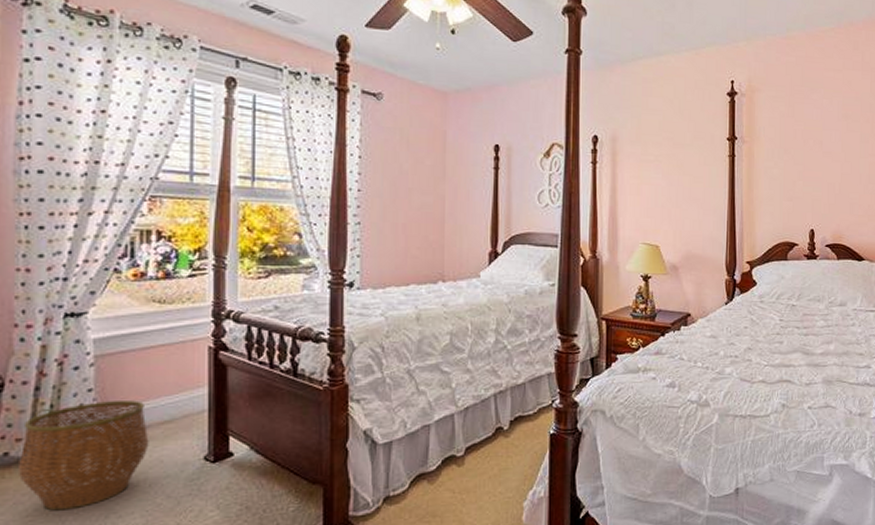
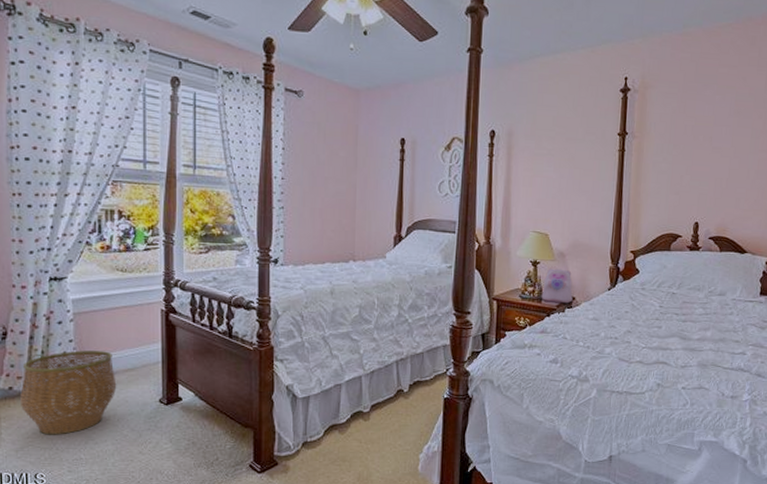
plush toy: none [654,283,688,321] -> present [541,268,573,304]

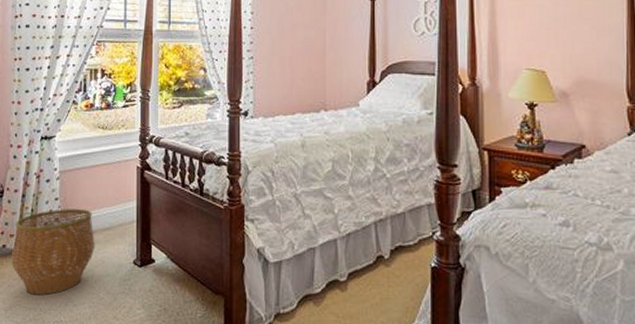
plush toy: present [541,268,573,304] -> none [542,111,582,153]

